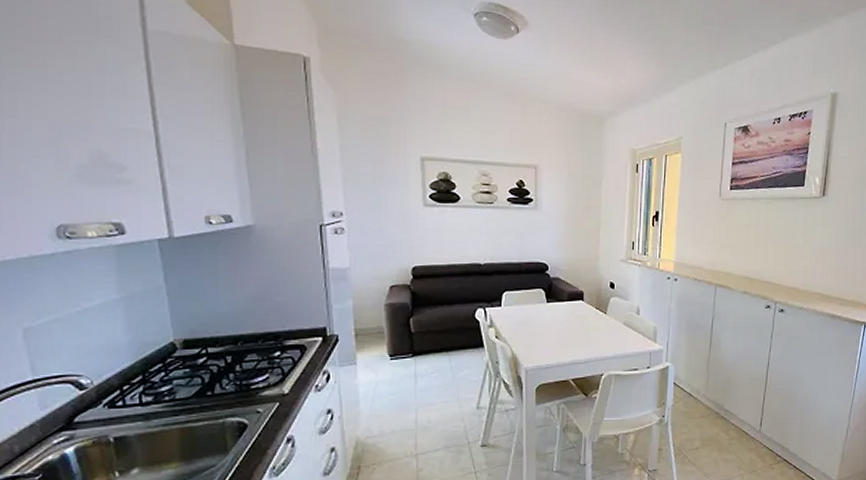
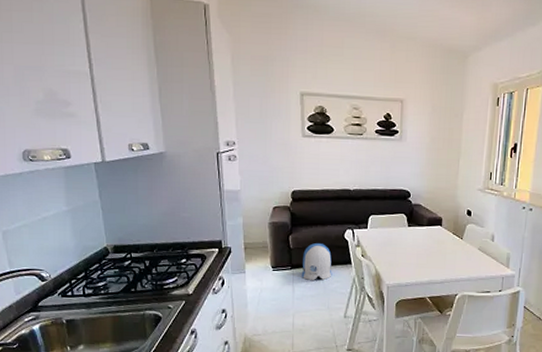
sun visor: none [425,324,462,368] -> present [301,242,332,280]

